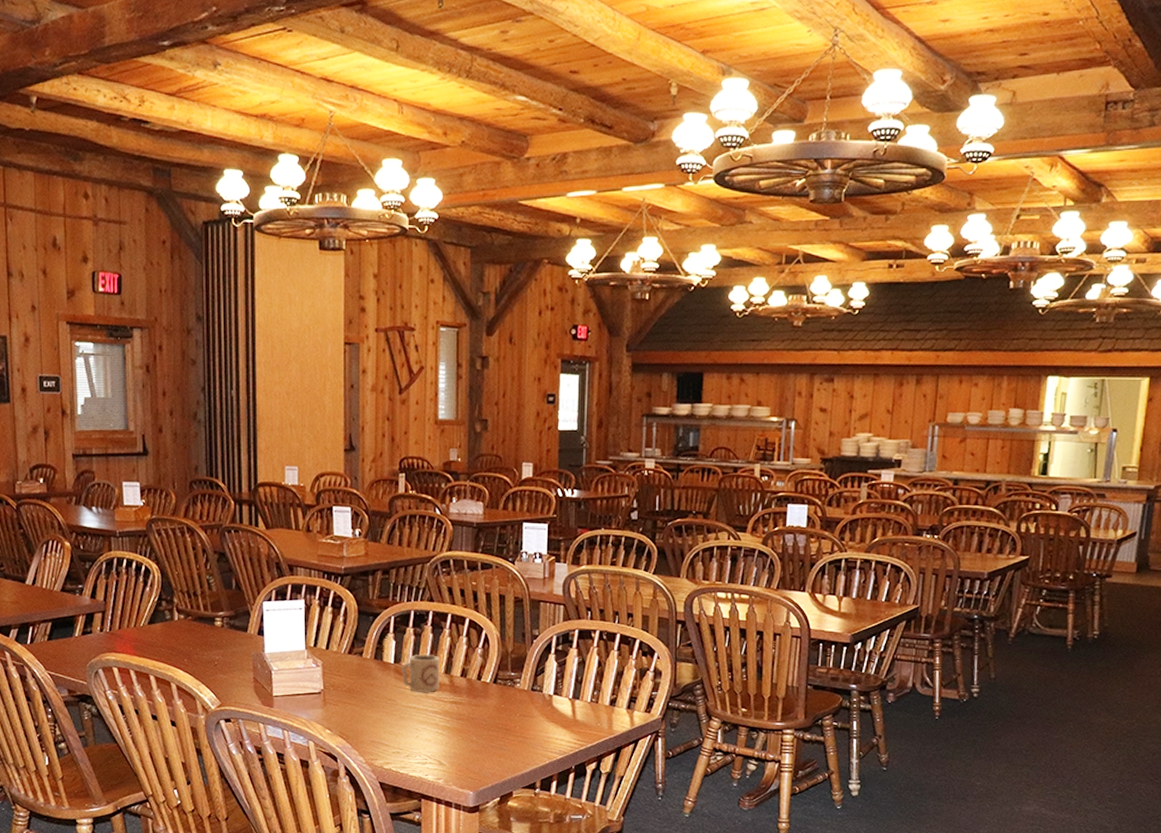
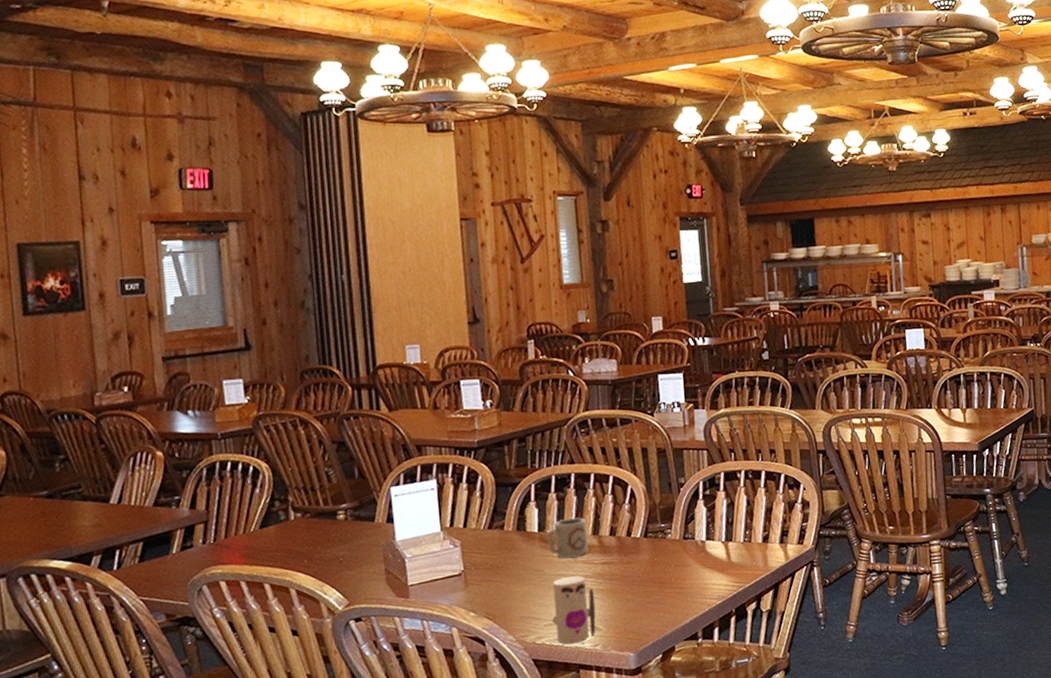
toy: none [399,710,441,775] -> present [551,575,596,645]

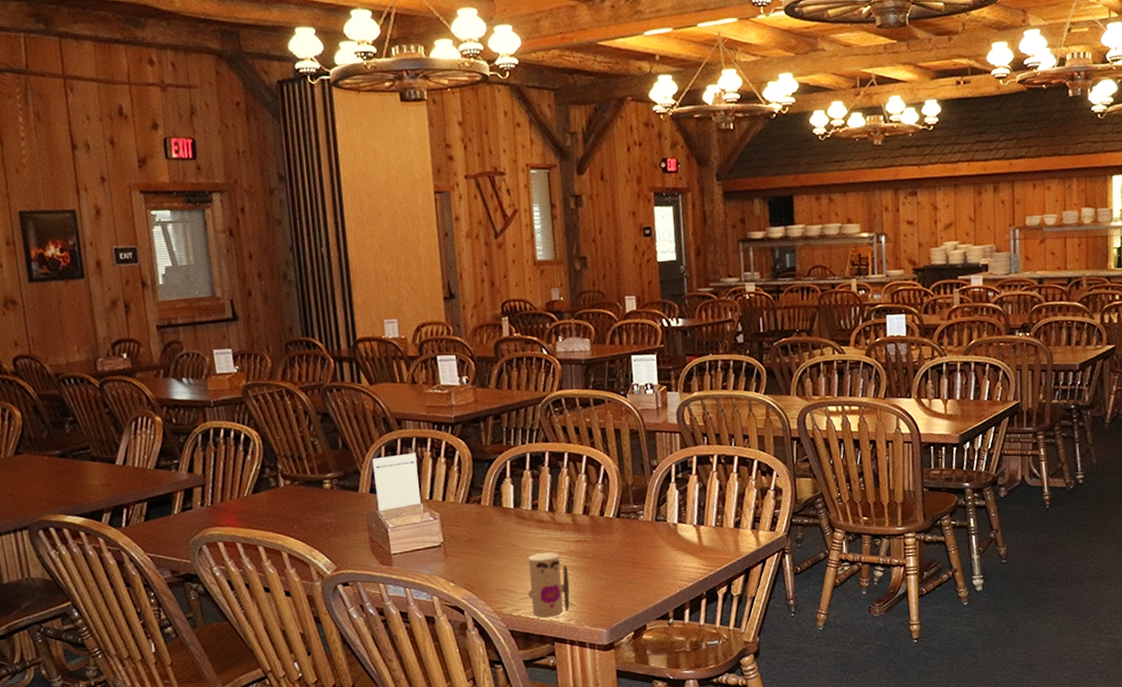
cup: present [547,517,589,558] -> none [522,495,563,535]

